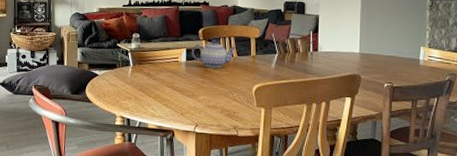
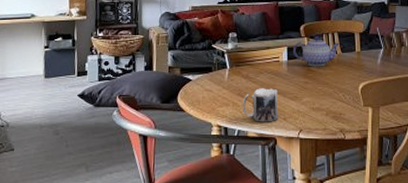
mug: none [143,85,177,116] -> present [242,88,279,122]

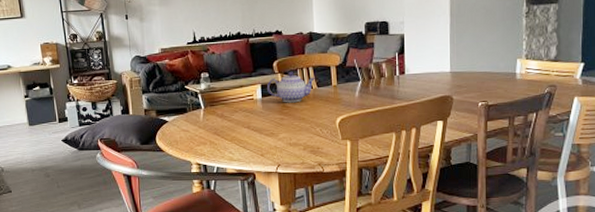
mug: present [242,88,279,122] -> none [219,126,256,159]

